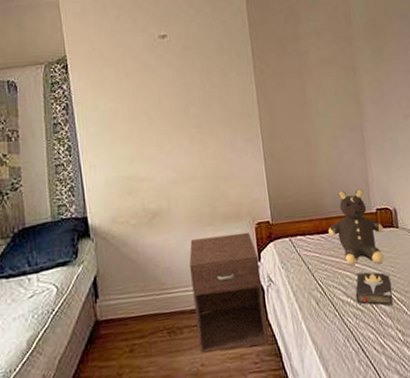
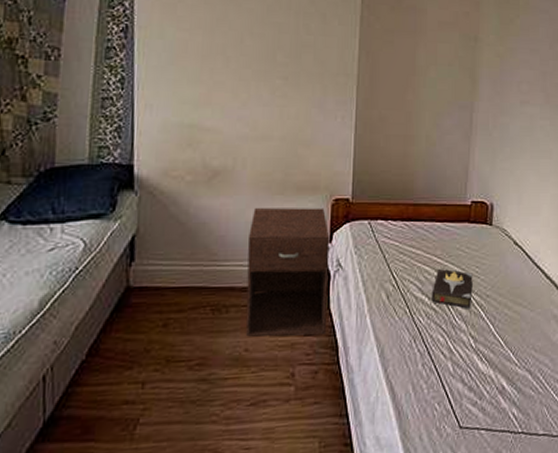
teddy bear: present [327,189,384,266] -> none [413,175,476,262]

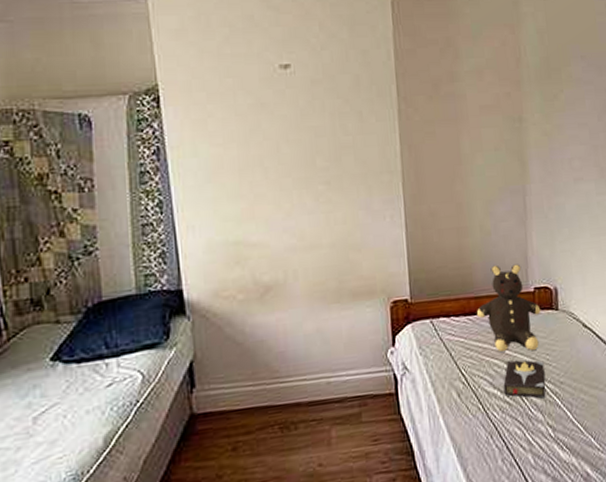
nightstand: present [245,208,330,337] -> none [309,311,400,451]
teddy bear: none [413,175,476,262] -> present [476,264,541,353]

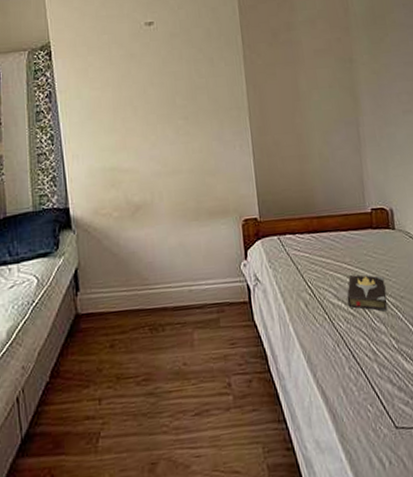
teddy bear: present [476,264,541,353] -> none [318,187,379,268]

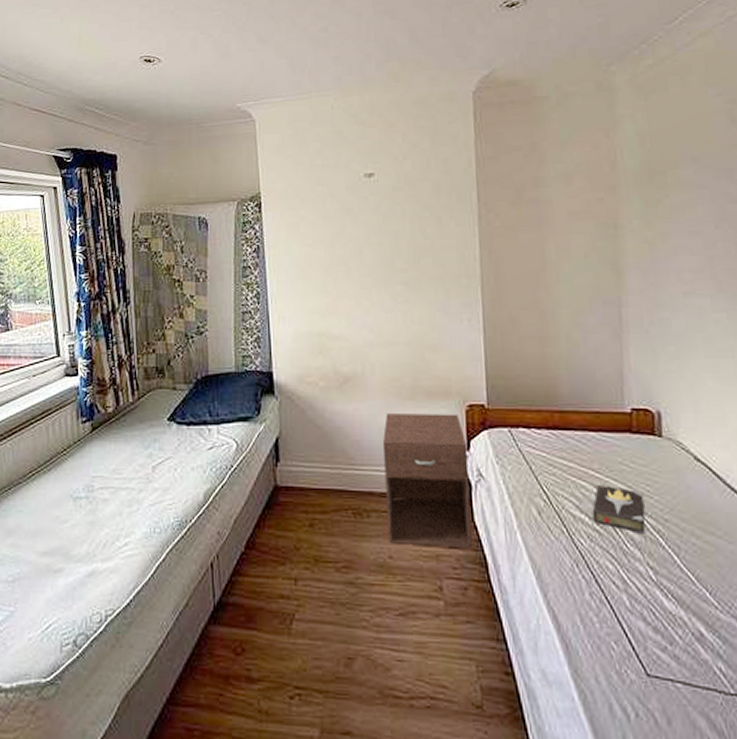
nightstand: none [173,228,254,351] -> present [383,414,473,549]

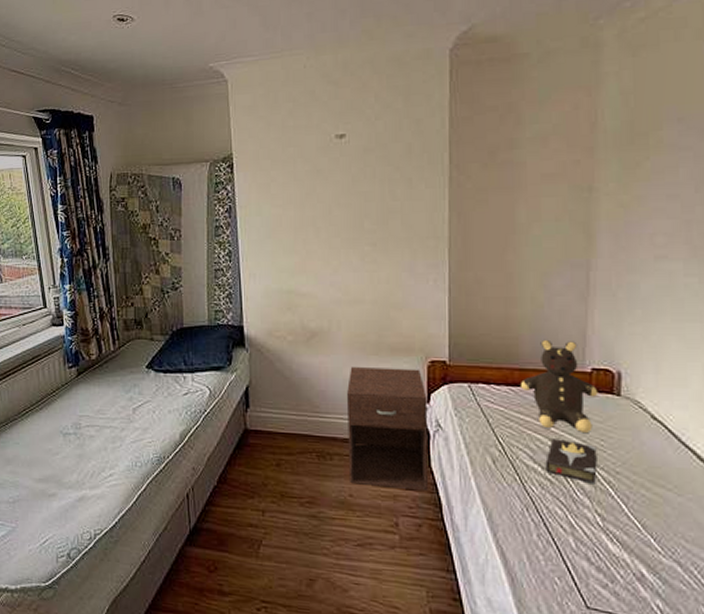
teddy bear: none [560,379,640,479] -> present [520,339,598,434]

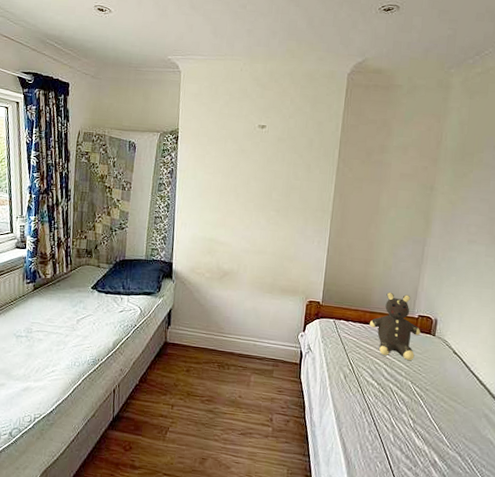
nightstand: present [347,367,429,492] -> none [240,301,304,397]
hardback book: present [545,439,597,484] -> none [380,363,416,397]

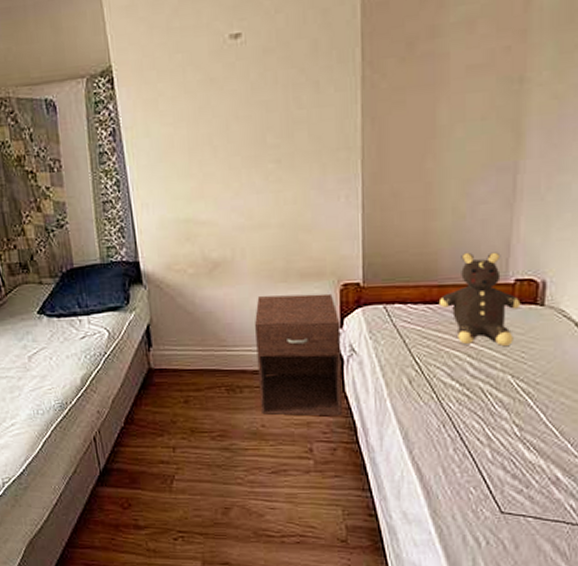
nightstand: none [240,301,304,397] -> present [255,293,343,416]

